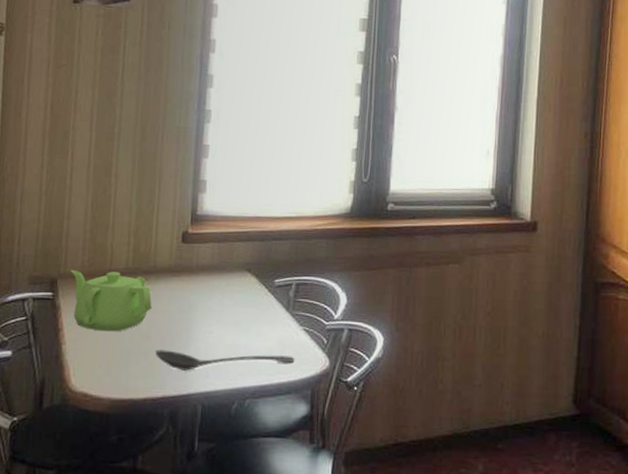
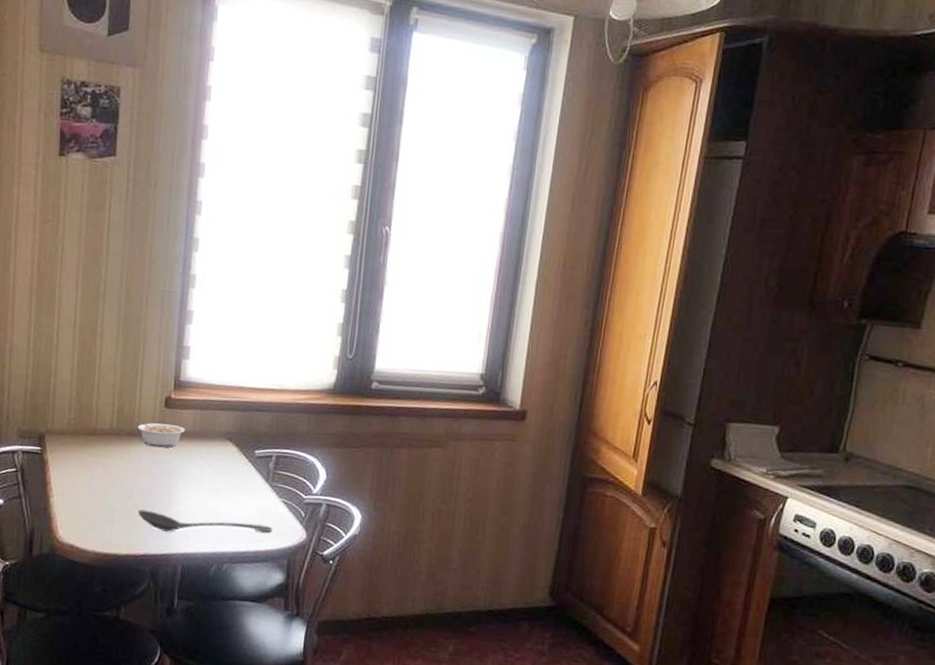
teapot: present [70,269,152,332] -> none [57,426,135,490]
legume: none [152,256,204,284] -> present [135,419,186,448]

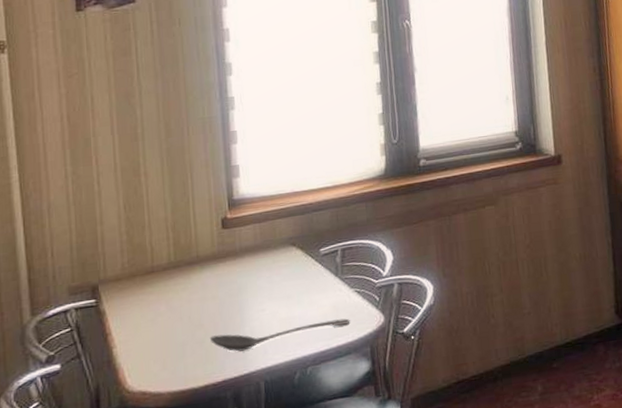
legume: present [135,419,186,448] -> none [194,243,247,271]

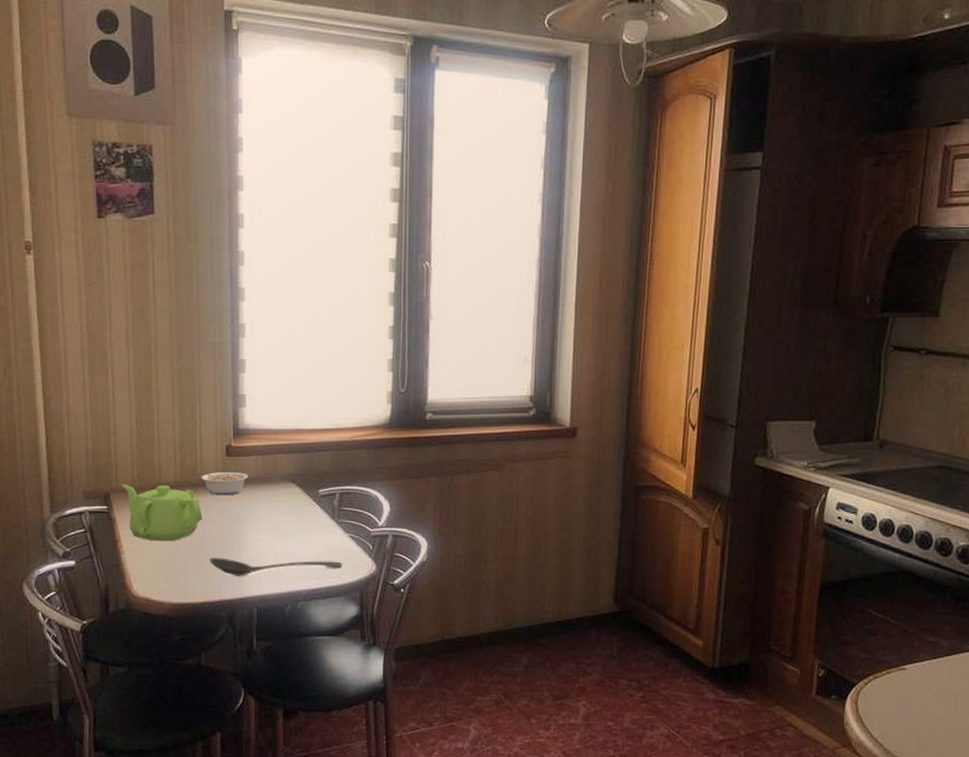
teapot: none [111,268,201,329] -> present [122,484,203,542]
legume: none [194,243,247,271] -> present [198,470,249,496]

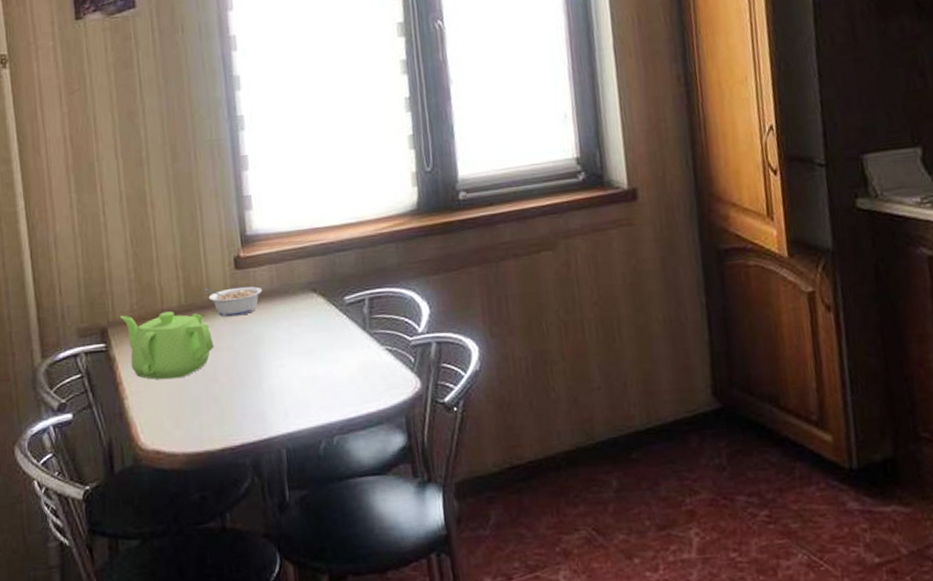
stirrer: present [209,557,343,576] -> none [225,381,381,413]

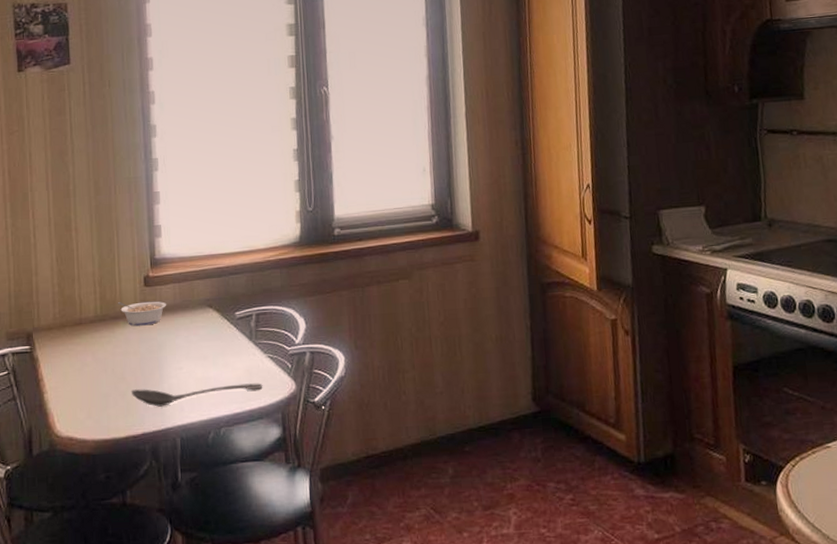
teapot: present [120,311,214,380] -> none [44,320,123,378]
stirrer: none [225,381,381,413] -> present [131,383,263,407]

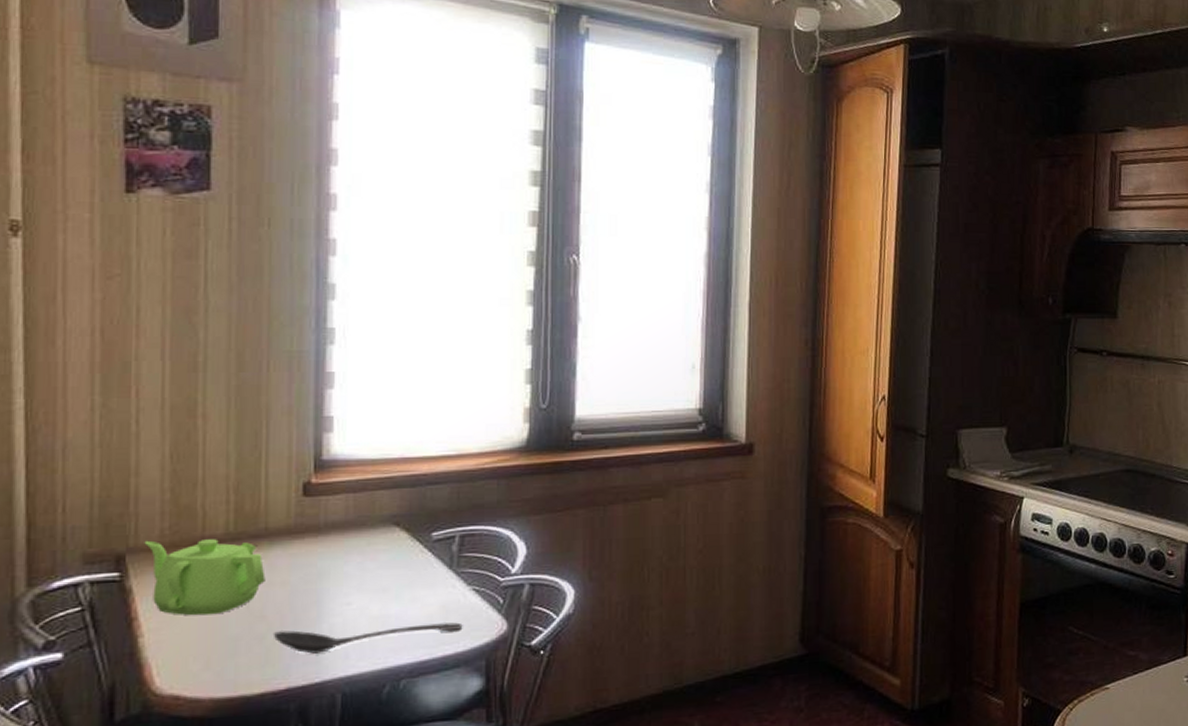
teapot: none [44,320,123,378] -> present [144,539,266,616]
legume: present [118,301,167,326] -> none [262,515,335,548]

